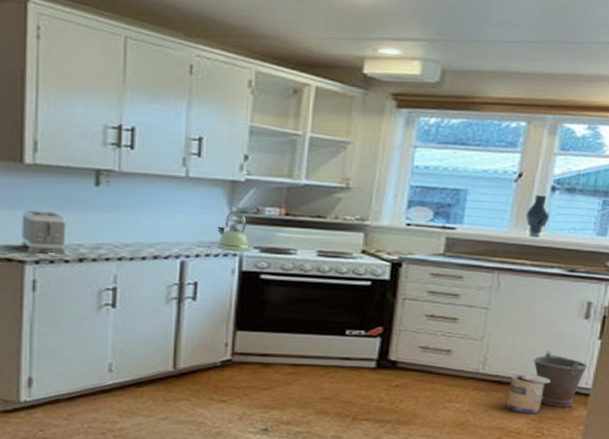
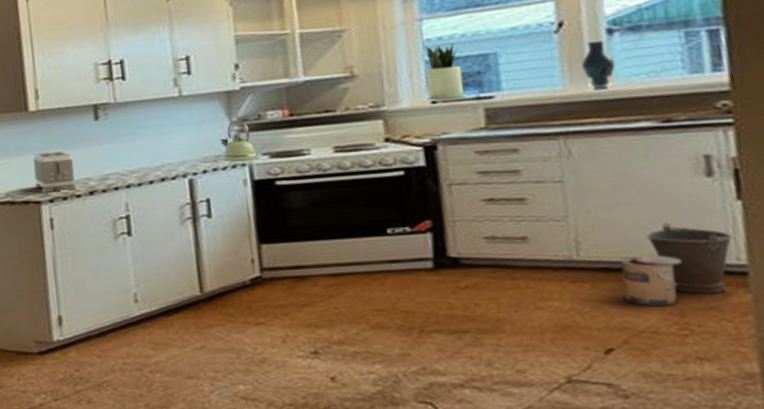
planter: none [402,172,438,226] -> present [425,43,467,101]

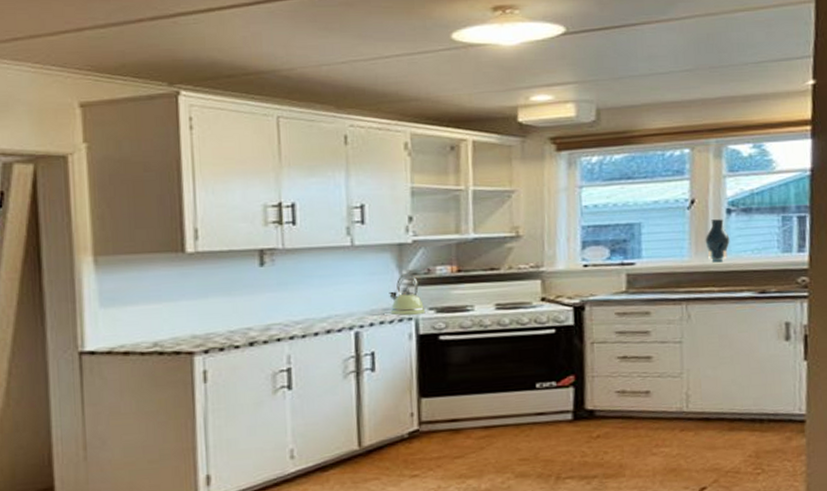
toaster: present [32,151,77,193] -> none [187,298,235,343]
planter: present [425,43,467,101] -> none [578,211,613,265]
paint can: present [621,255,682,307] -> none [718,406,761,451]
bucket: present [646,223,735,295] -> none [738,379,799,439]

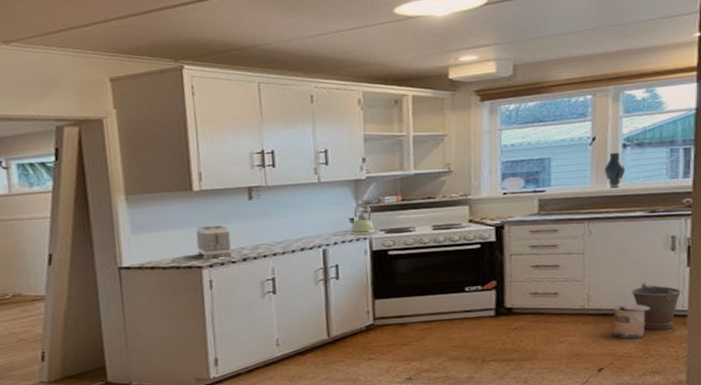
toaster: none [187,298,235,343] -> present [196,225,233,260]
paint can: none [718,406,761,451] -> present [613,304,650,340]
bucket: none [738,379,799,439] -> present [631,282,683,330]

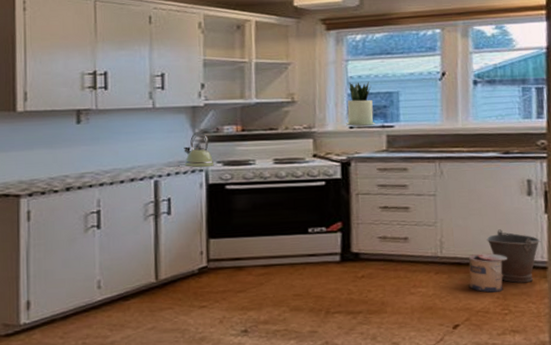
toaster: present [196,225,233,260] -> none [15,150,55,187]
planter: none [499,149,528,193] -> present [345,81,375,127]
vase: present [604,152,625,189] -> none [455,89,477,127]

